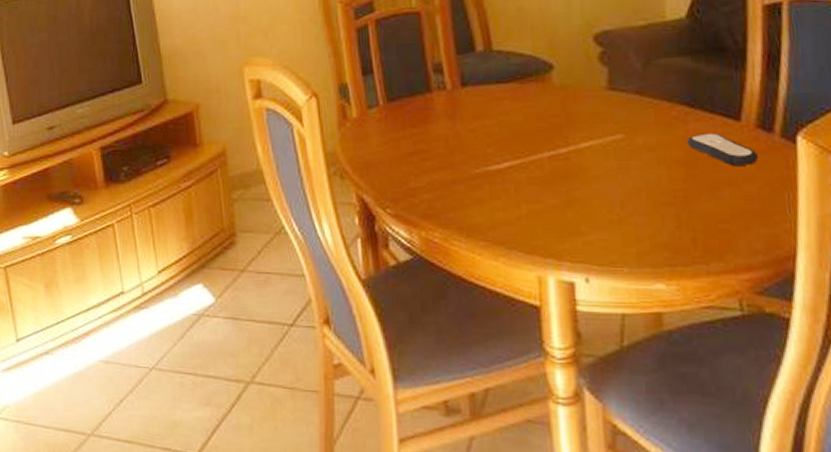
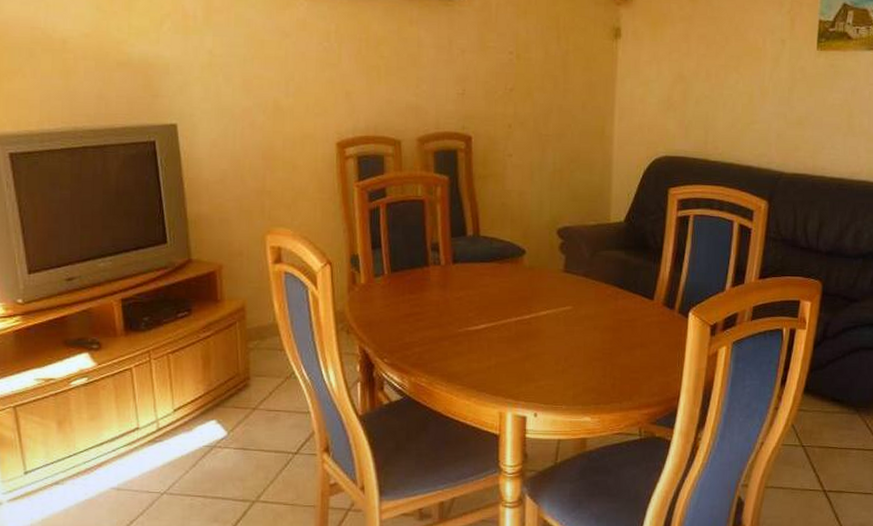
remote control: present [686,133,758,165] -> none [615,308,662,332]

